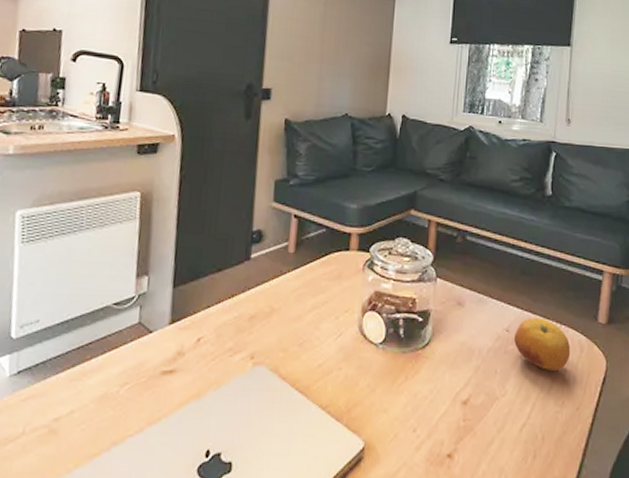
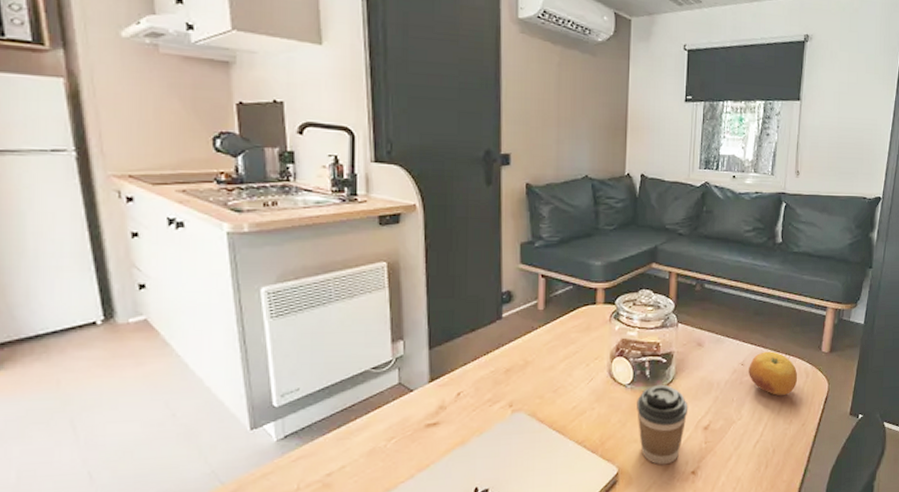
coffee cup: none [388,346,446,443] -> present [637,384,689,465]

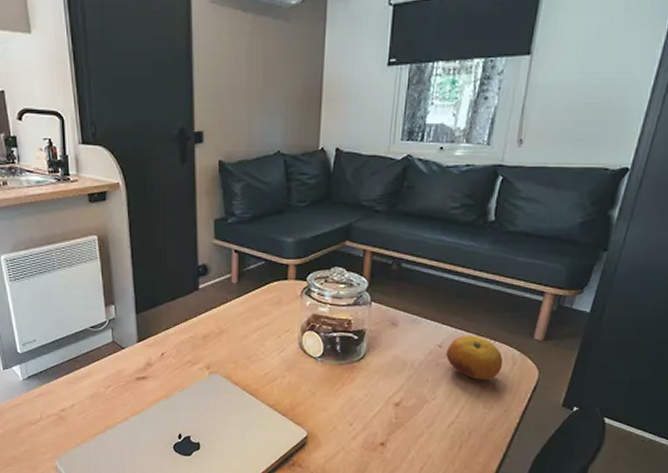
coffee cup: present [637,384,689,465] -> none [326,359,380,434]

